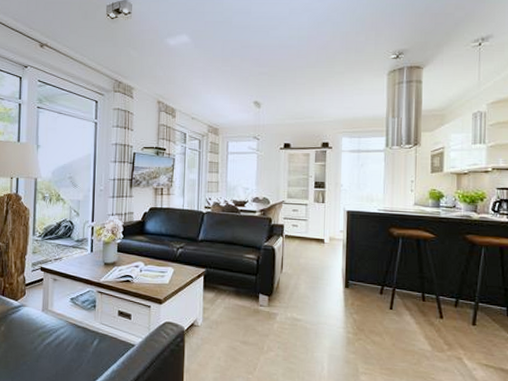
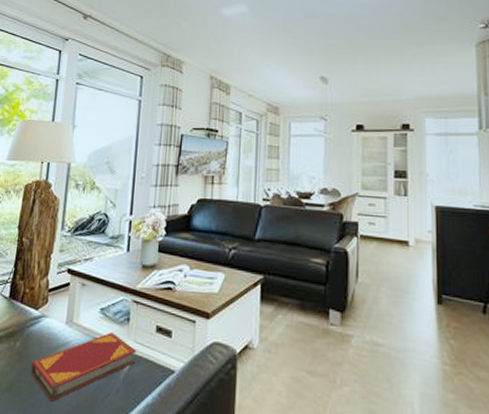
hardback book: none [15,316,103,371] -> present [30,331,137,402]

